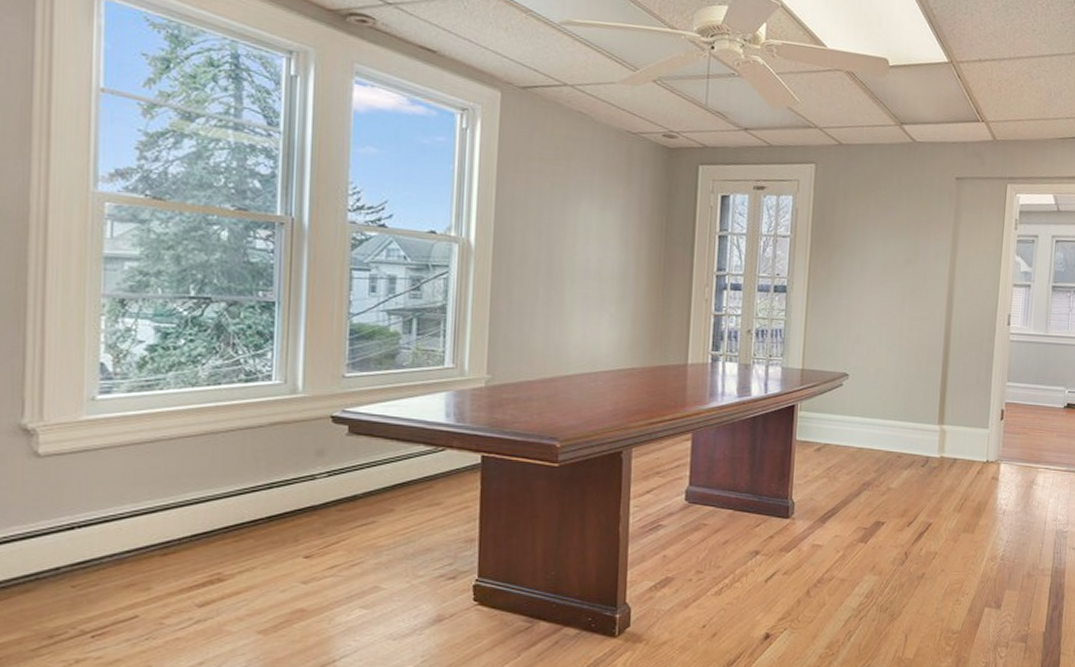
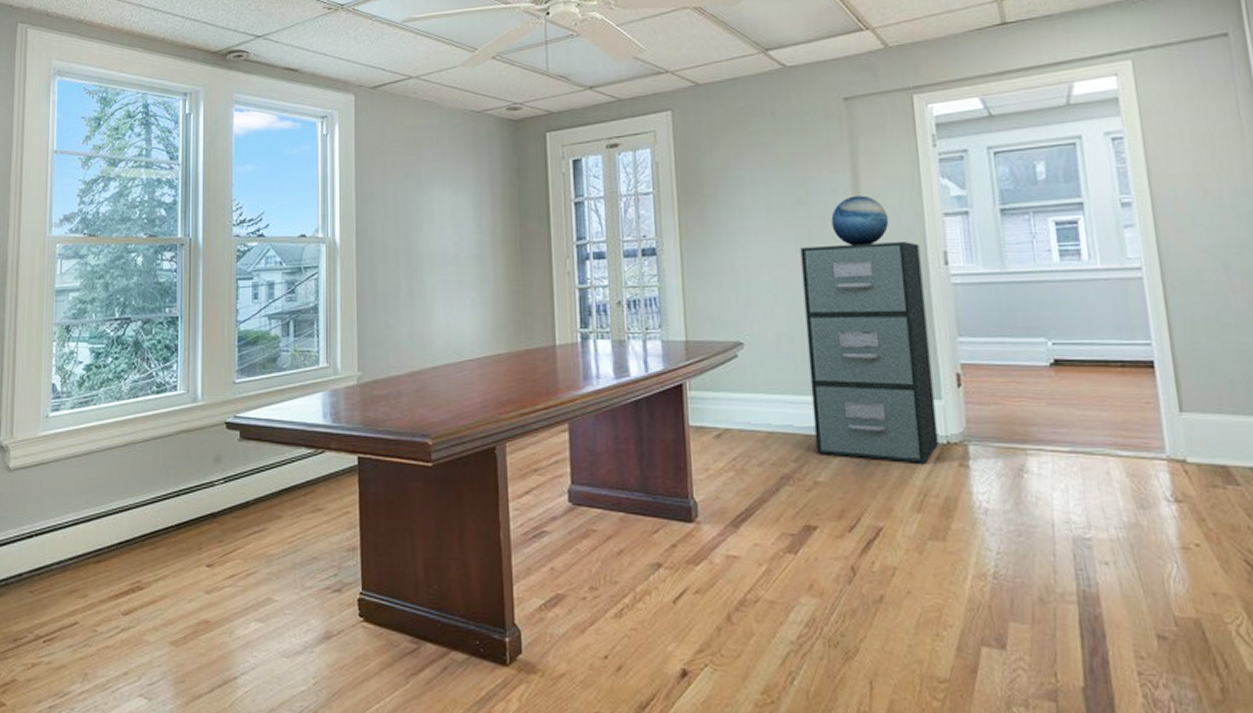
filing cabinet: none [892,299,992,476] -> present [800,242,939,463]
decorative globe: none [931,261,974,303] -> present [831,195,889,246]

